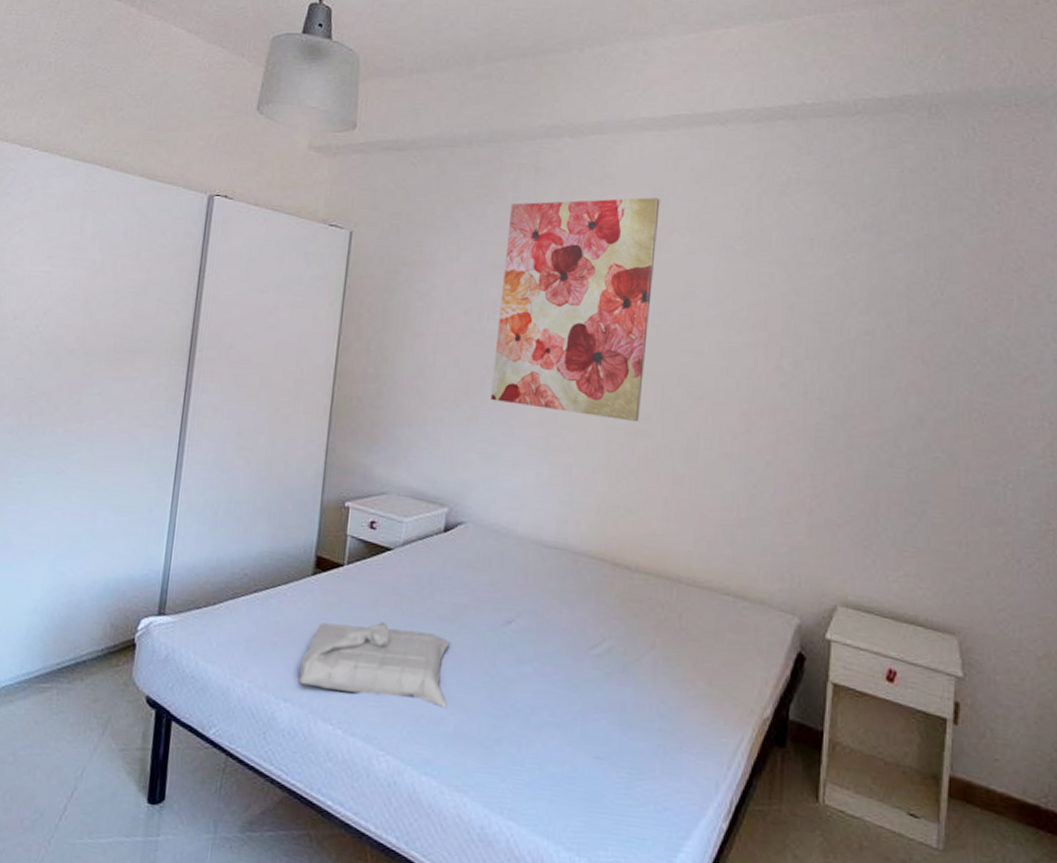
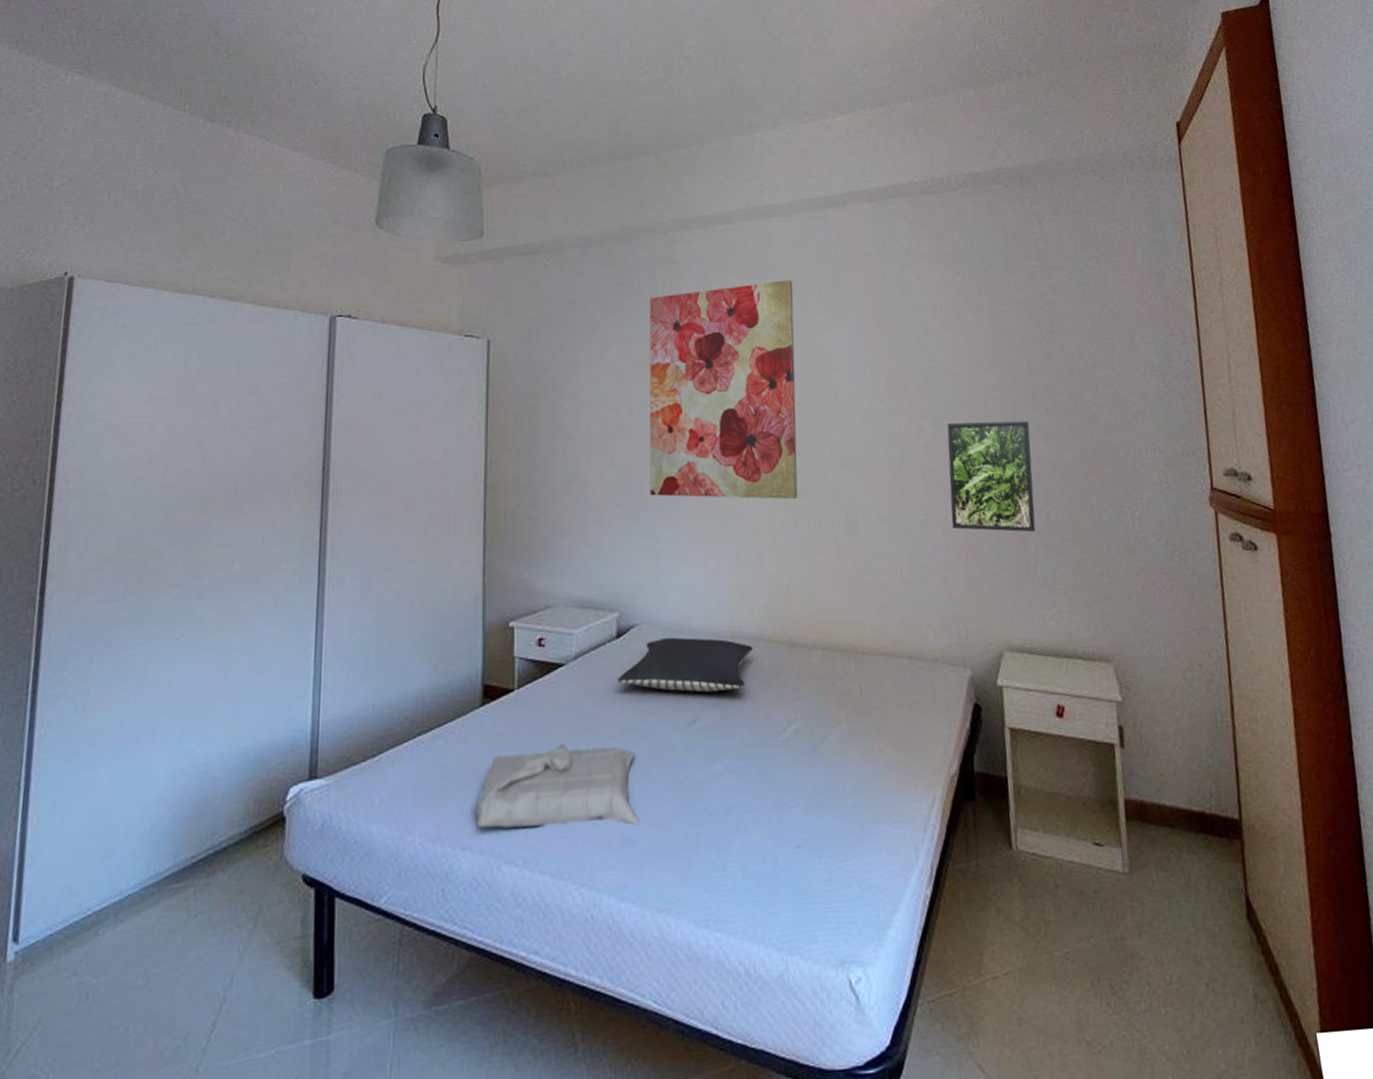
pillow: none [440,538,576,599] -> present [617,637,753,693]
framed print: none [799,364,900,489] -> present [947,421,1036,533]

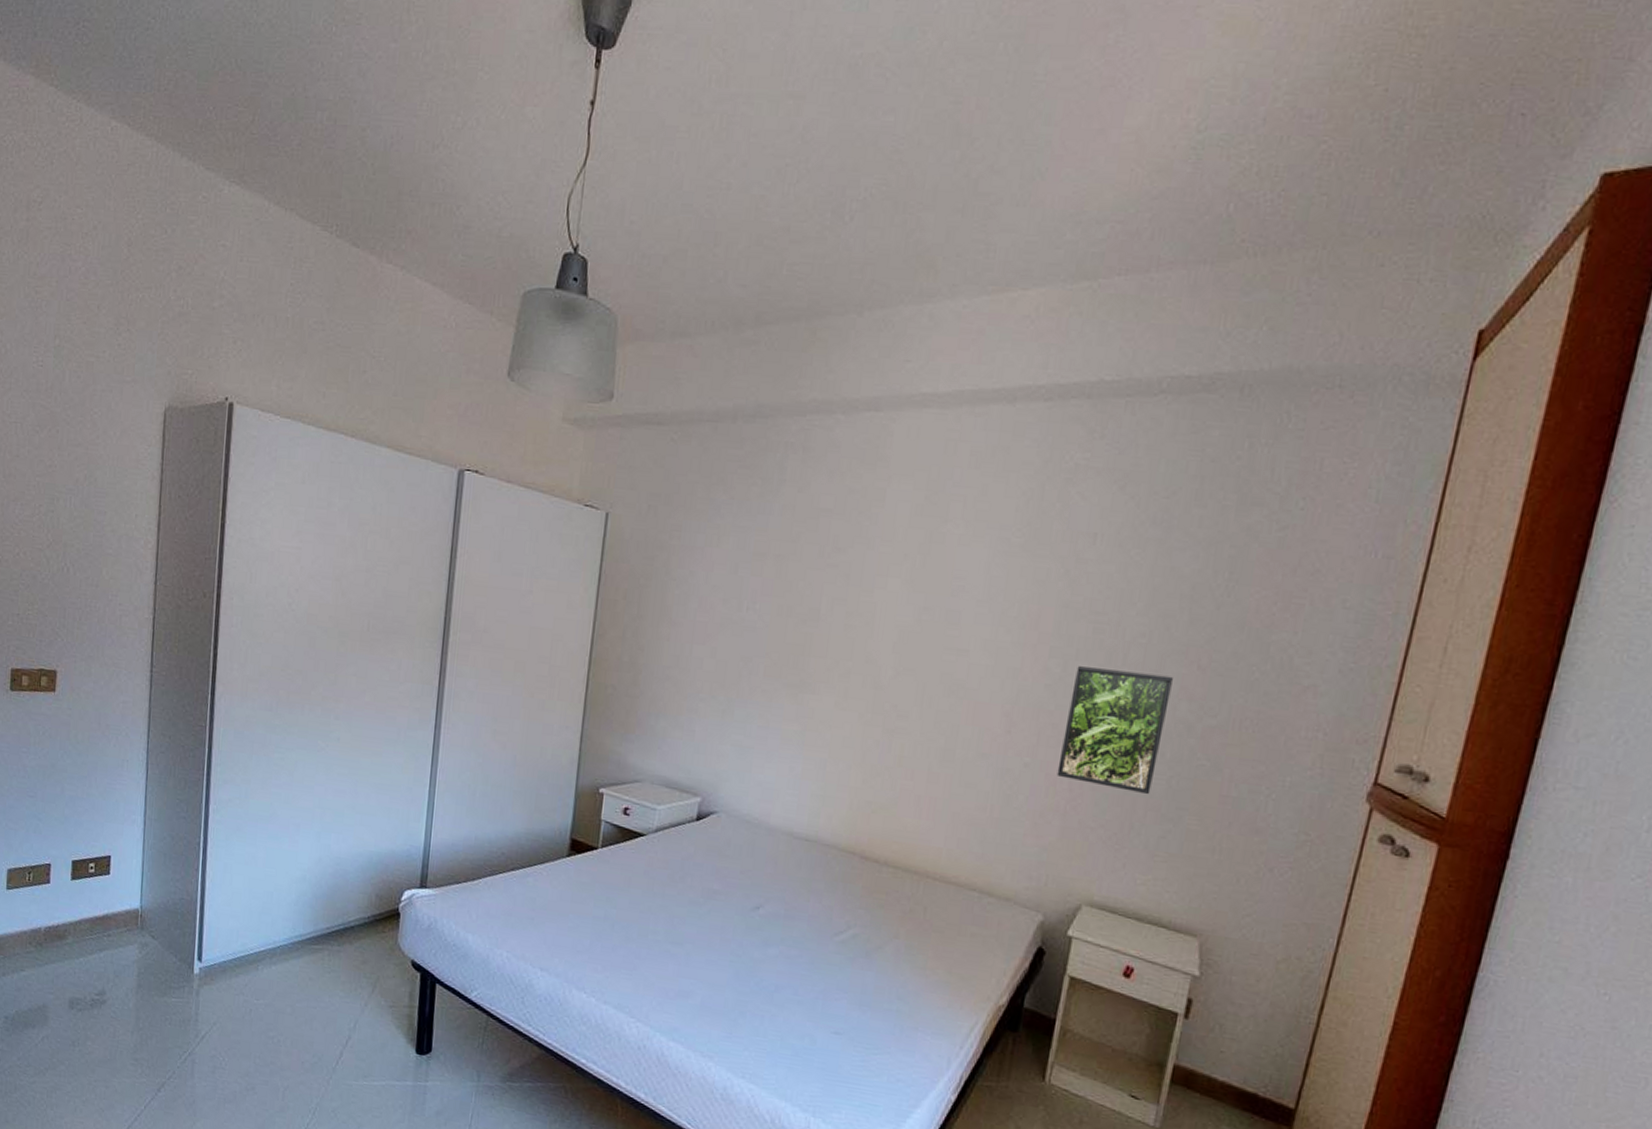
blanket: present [475,743,639,829] -> none [554,901,700,983]
pillow: present [617,637,753,693] -> none [692,828,825,888]
wall art: present [649,280,798,500] -> none [747,483,936,720]

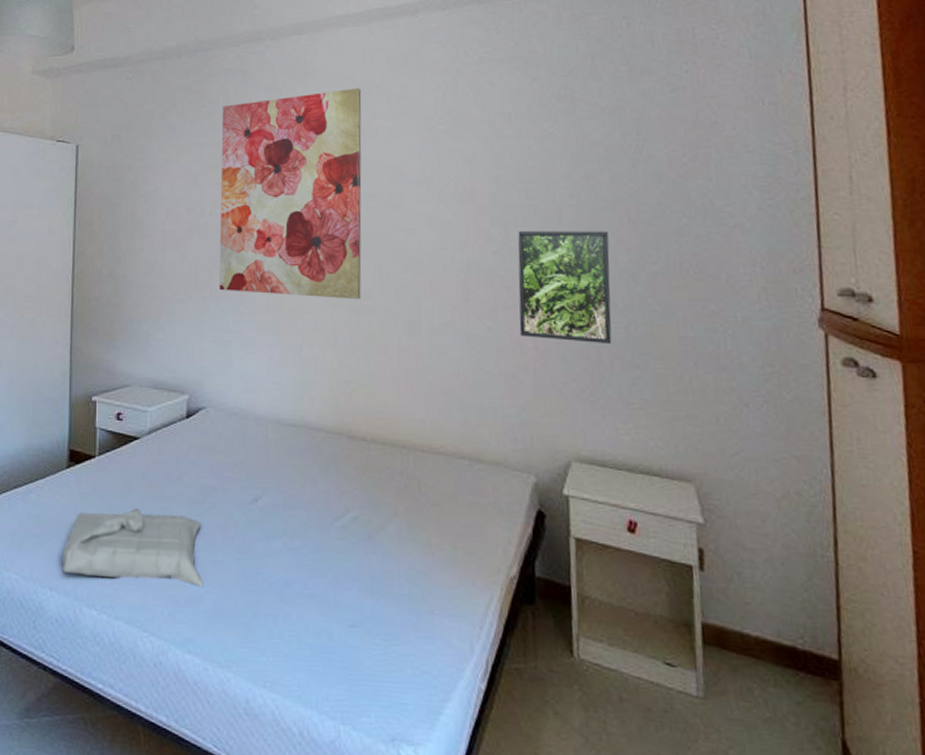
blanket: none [554,901,700,983] -> present [61,508,204,587]
wall art: none [747,483,936,720] -> present [219,88,362,300]

